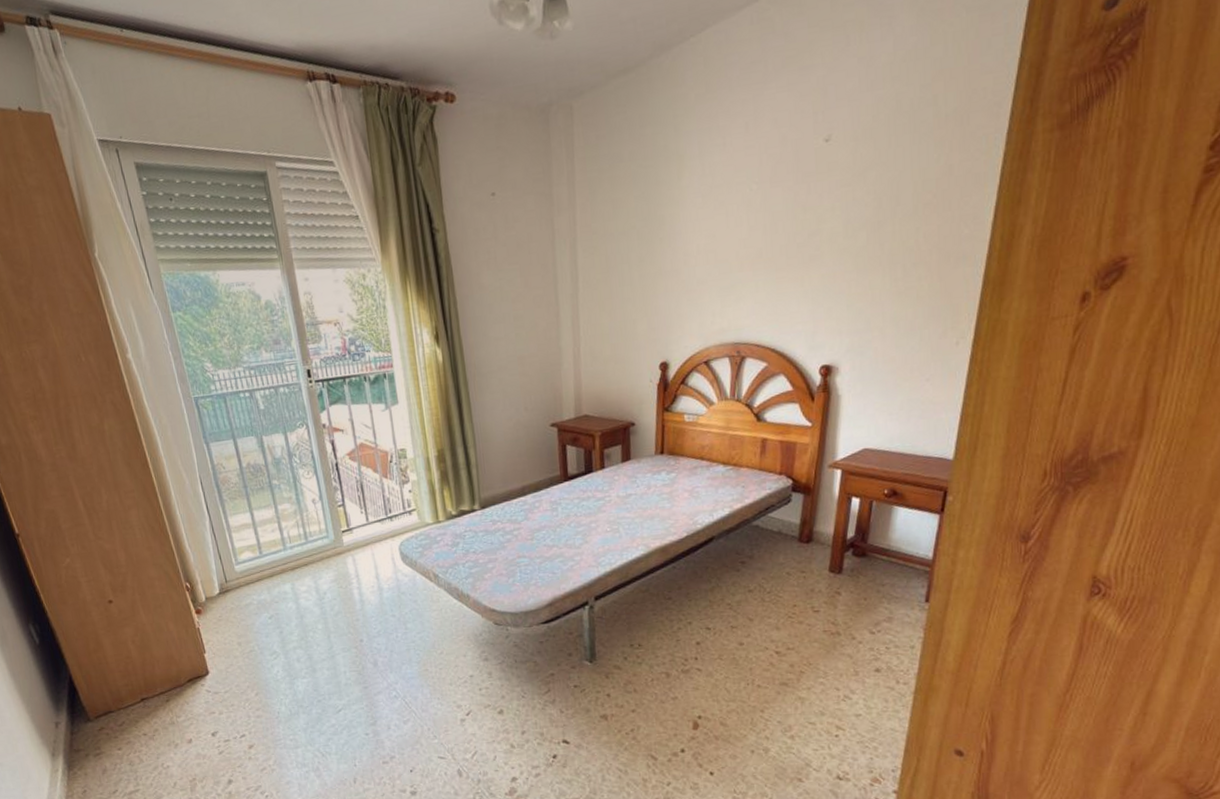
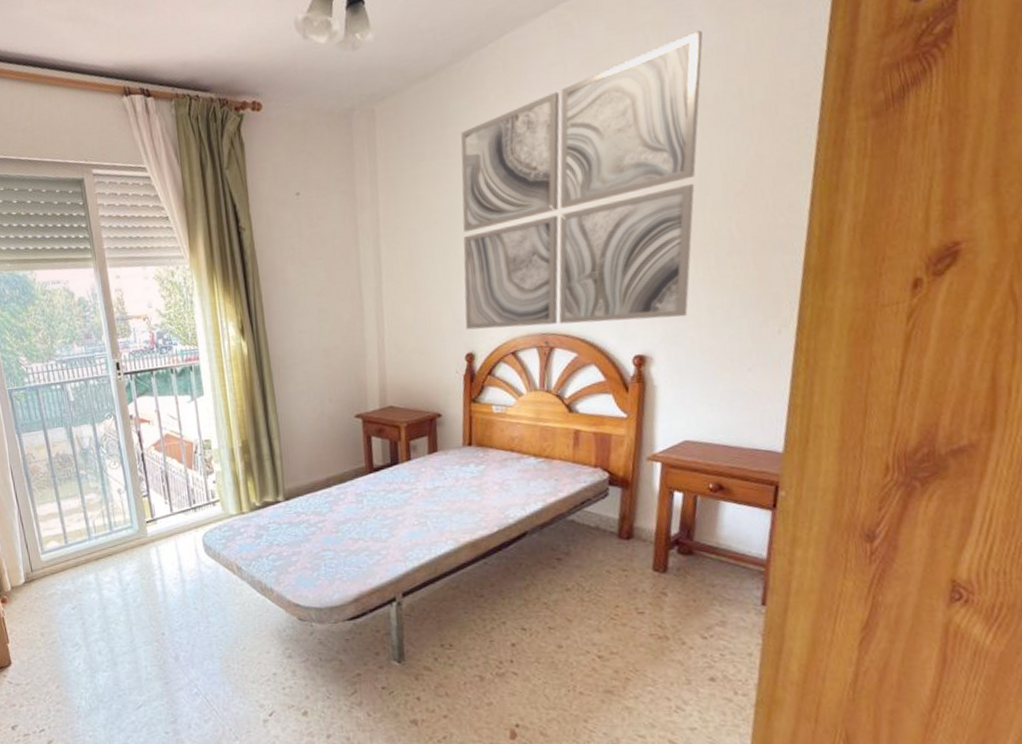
wall art: none [659,31,902,339] -> present [460,30,703,330]

